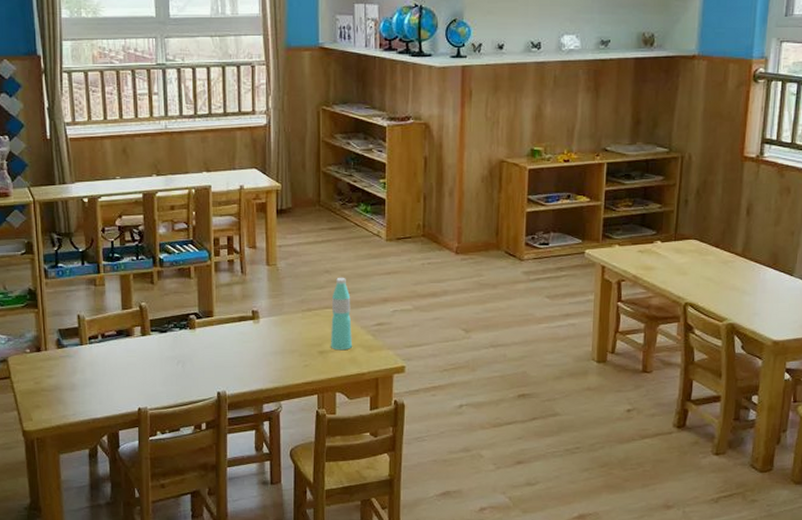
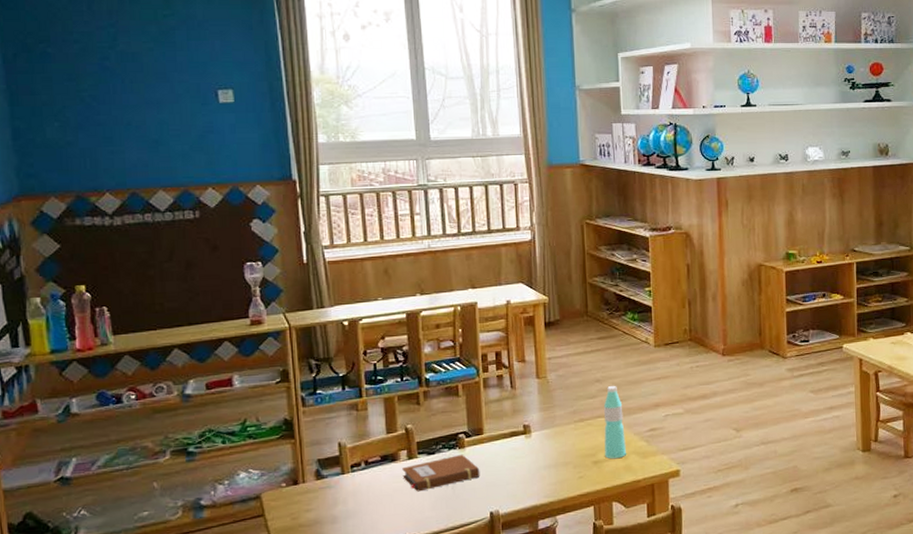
notebook: none [136,334,209,367] -> present [402,454,480,492]

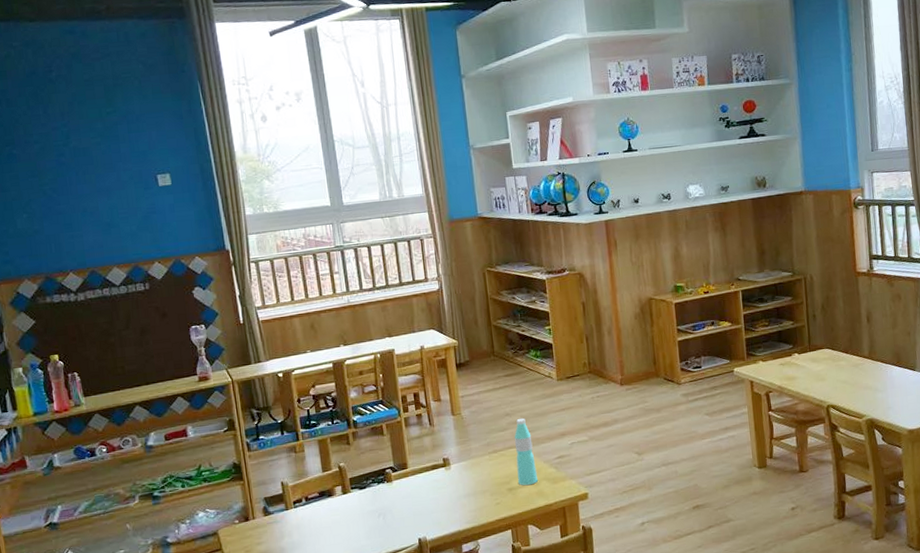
notebook: present [402,454,480,492] -> none [338,487,408,523]

